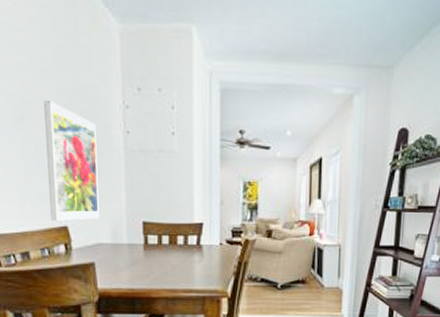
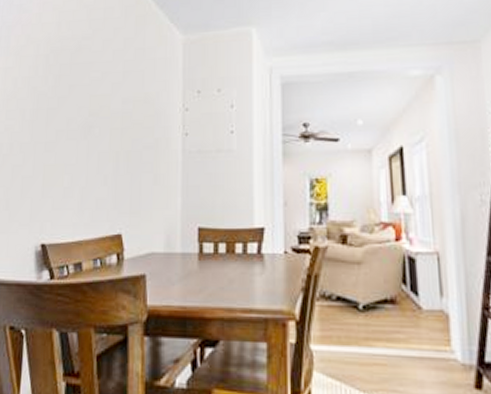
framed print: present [44,101,99,221] -> none [106,110,156,228]

